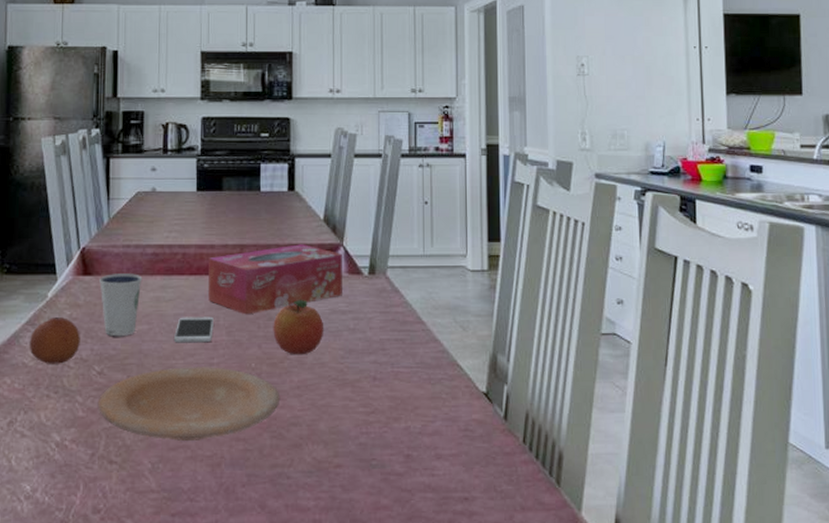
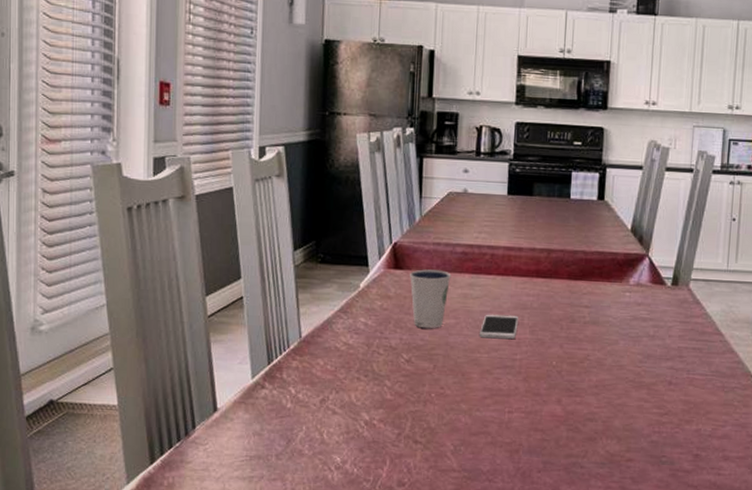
fruit: present [29,317,80,364] -> none [341,307,390,350]
plate: present [97,365,281,441] -> none [405,360,579,428]
tissue box: present [208,244,342,315] -> none [514,252,647,316]
fruit: present [273,299,324,355] -> none [575,304,625,357]

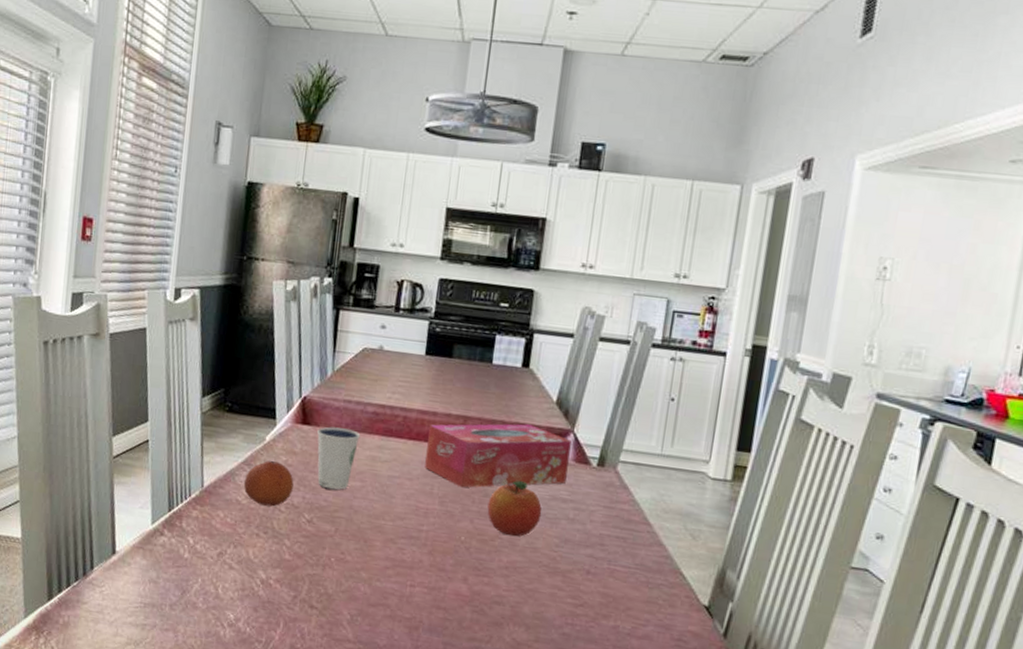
fruit: none [341,307,390,350] -> present [243,461,294,507]
smartphone: present [479,314,518,340] -> none [384,479,428,509]
tissue box: none [514,252,647,316] -> present [425,424,572,488]
fruit: none [575,304,625,357] -> present [487,480,542,537]

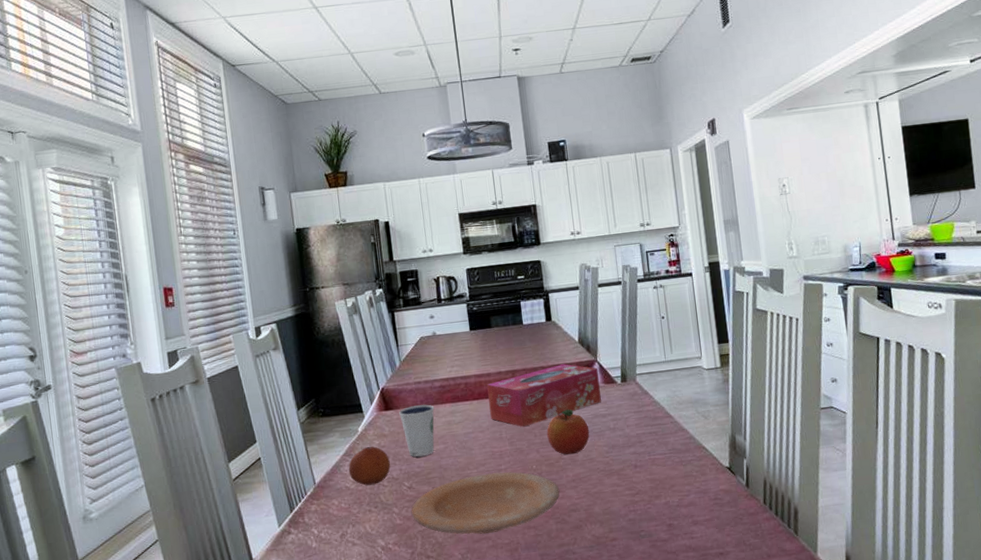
plate: none [304,527,487,603] -> present [411,471,560,535]

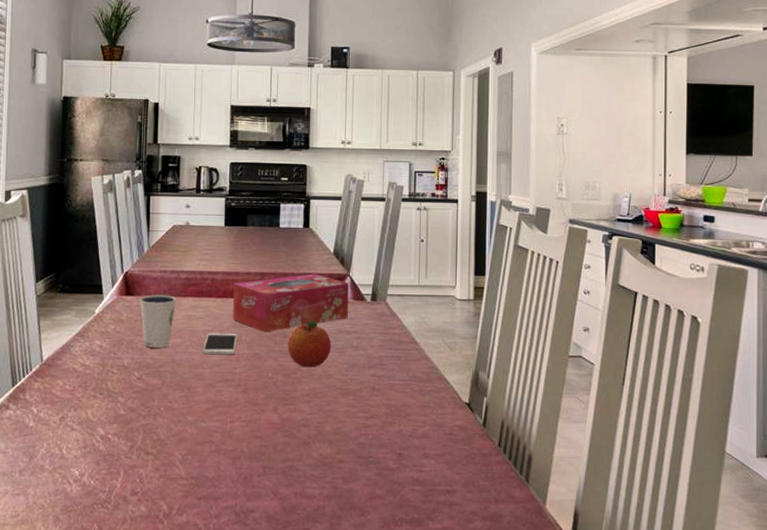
fruit: present [348,446,391,486] -> none [78,330,123,370]
plate: present [411,471,560,535] -> none [136,374,293,437]
smartphone: none [466,432,498,457] -> present [202,333,237,355]

